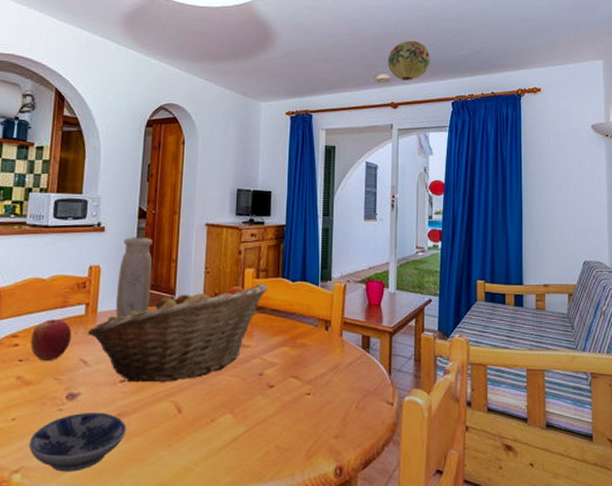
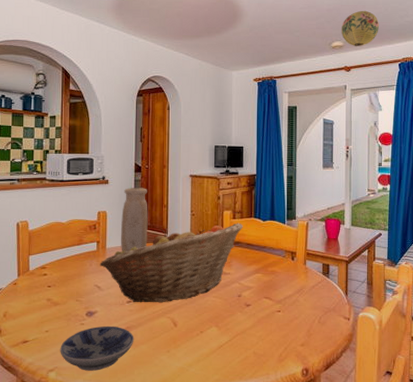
apple: present [30,319,72,361] -> none [56,254,87,286]

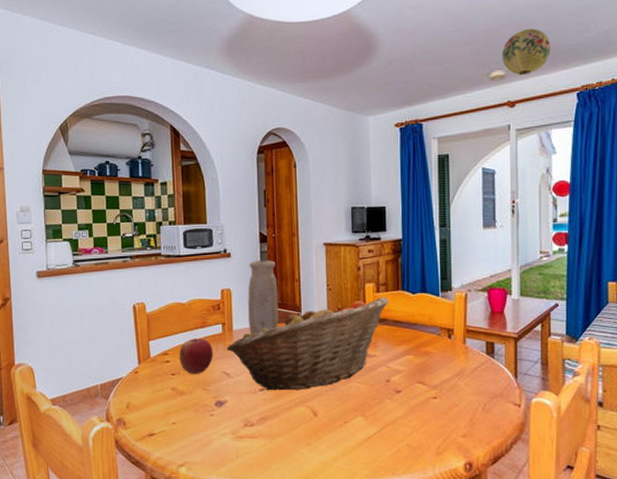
apple: none [56,254,87,286] -> present [179,338,214,374]
bowl: present [60,325,134,371] -> none [189,416,270,466]

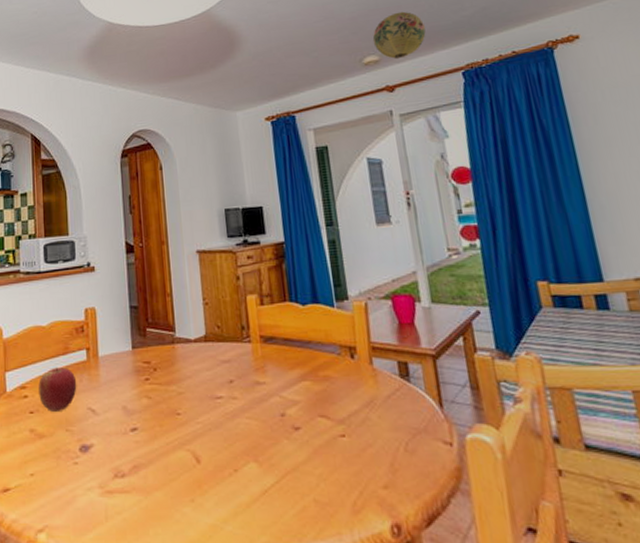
fruit basket: present [226,297,389,391] -> none [91,310,276,431]
vase: present [248,260,279,335] -> none [114,273,151,361]

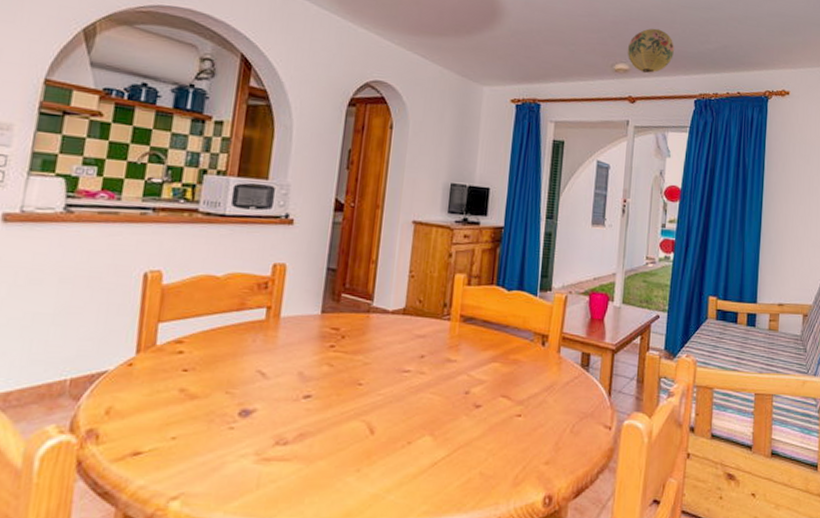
apple: present [38,367,77,412] -> none [198,323,249,372]

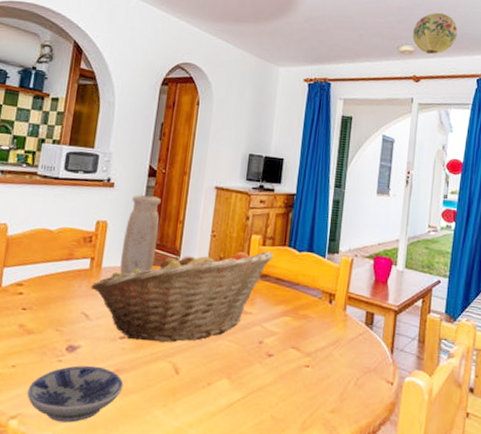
bowl: none [191,431,310,499] -> present [27,365,124,423]
fruit basket: none [267,291,481,400] -> present [90,250,274,343]
vase: none [302,232,350,325] -> present [120,195,161,275]

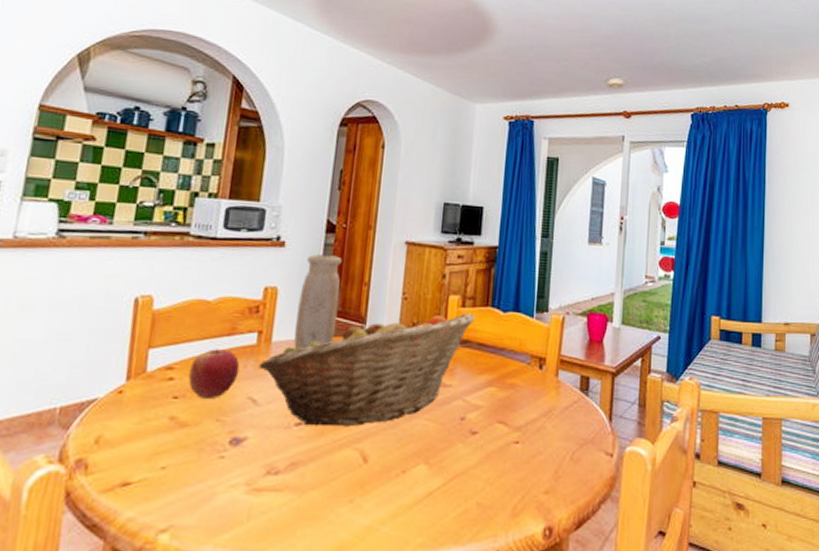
bowl: present [27,365,124,423] -> none [180,460,301,531]
apple: none [34,270,76,312] -> present [188,349,240,399]
paper lantern: present [412,12,459,55] -> none [621,42,670,88]

